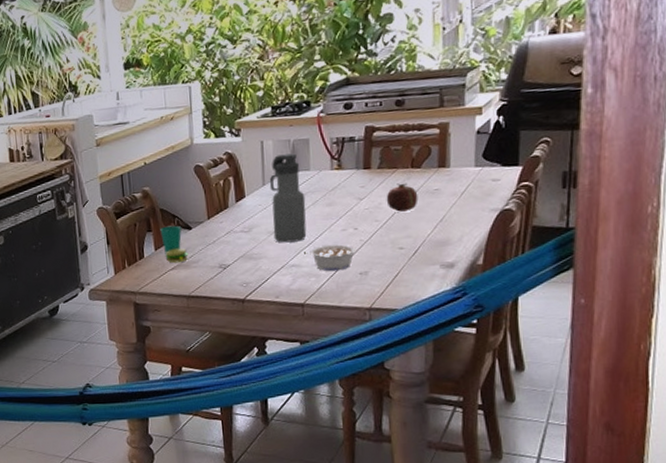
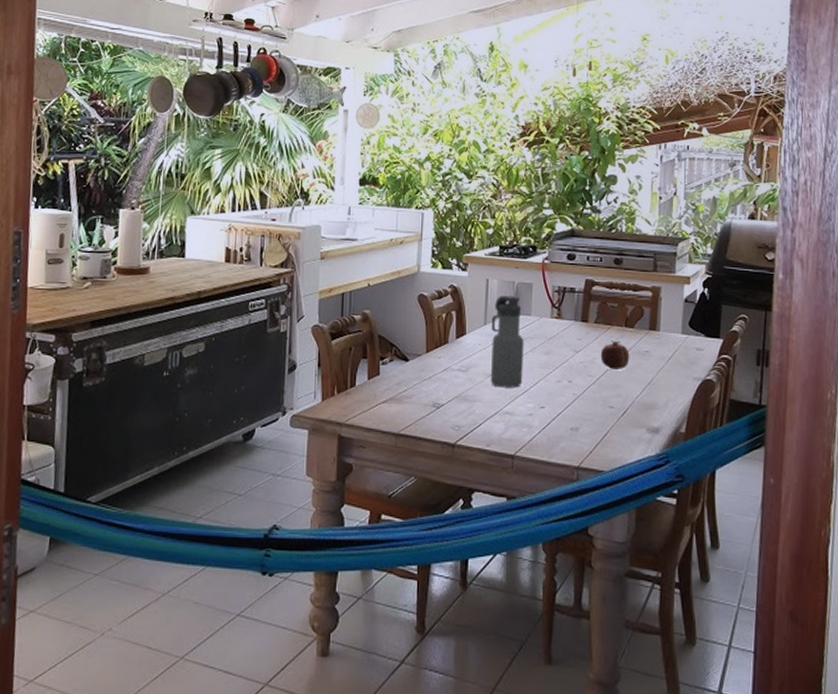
cup: present [160,225,189,264] -> none [376,354,402,397]
legume: present [304,244,356,272] -> none [519,395,569,424]

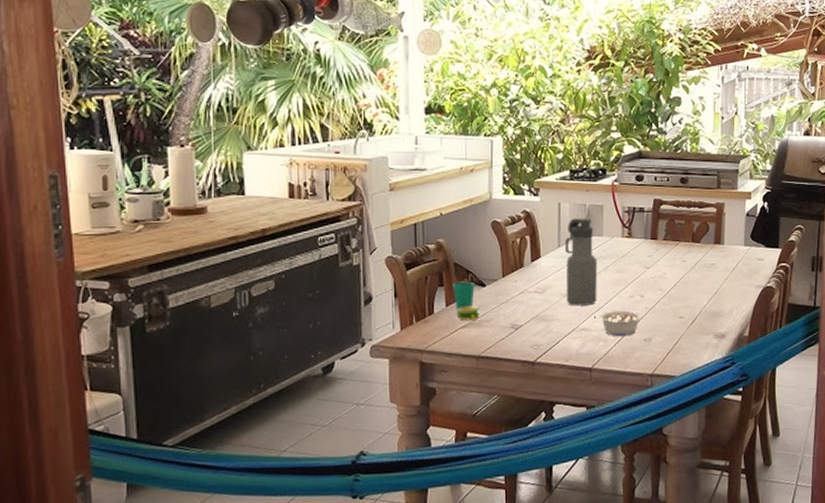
cup: none [376,354,402,397] -> present [452,281,481,322]
legume: none [519,395,569,424] -> present [594,310,642,337]
fruit: present [600,340,630,370] -> none [669,255,697,283]

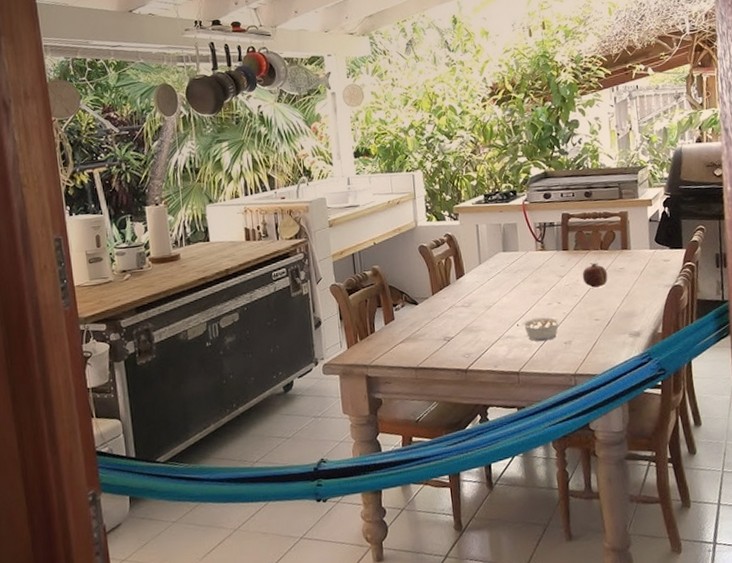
cup: present [452,281,481,322] -> none [389,301,416,337]
water bottle: present [564,218,598,306] -> none [485,236,519,317]
fruit: none [669,255,697,283] -> present [582,262,608,288]

